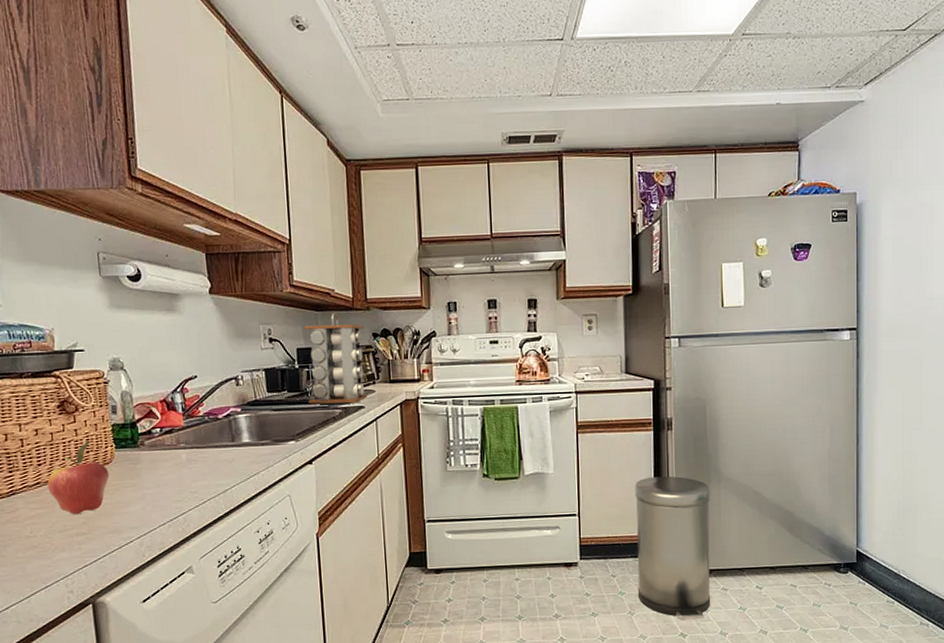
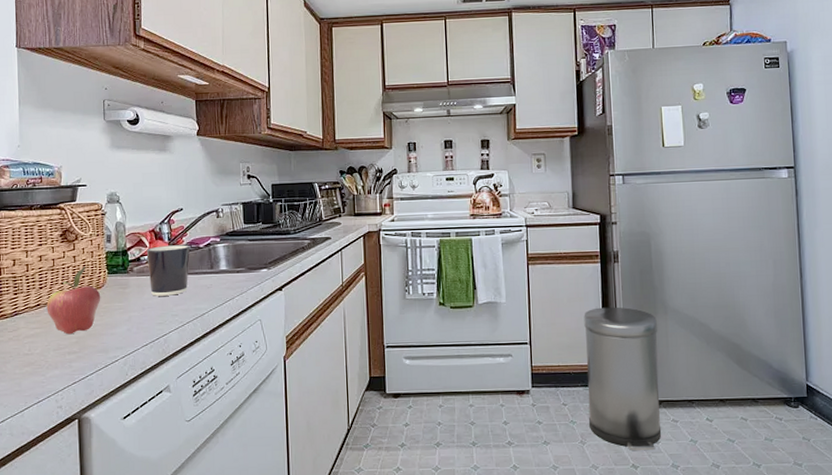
mug: none [158,415,208,472] -> present [146,245,191,296]
spice rack: present [305,312,367,405] -> none [279,151,333,236]

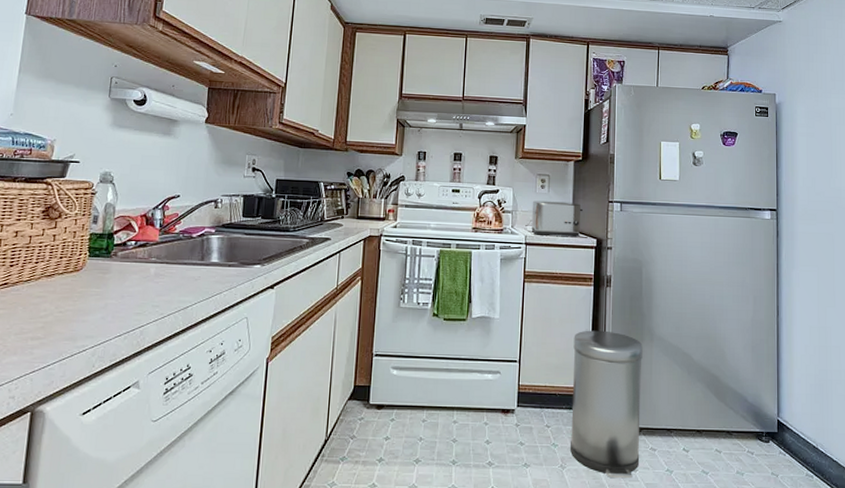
fruit: present [46,266,101,335] -> none [14,246,78,319]
mug: present [146,245,191,296] -> none [133,232,183,285]
toaster: none [529,179,583,216] -> present [531,200,583,237]

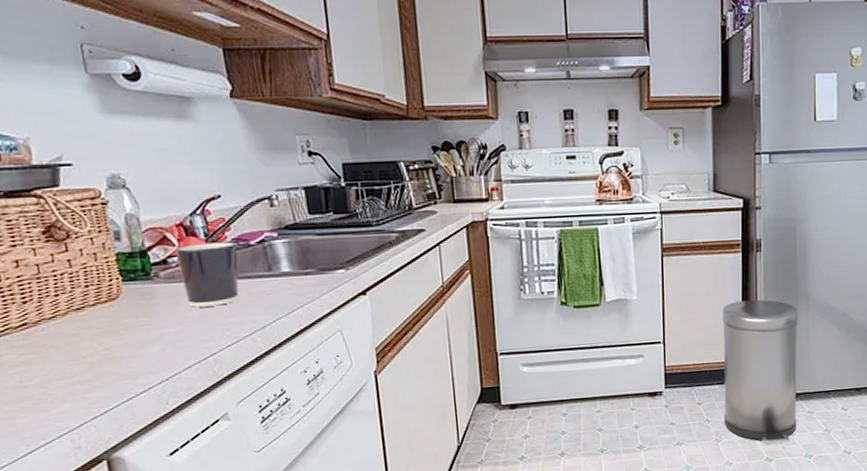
mug: none [133,232,183,285] -> present [174,242,239,308]
toaster: present [531,200,583,237] -> none [664,158,725,201]

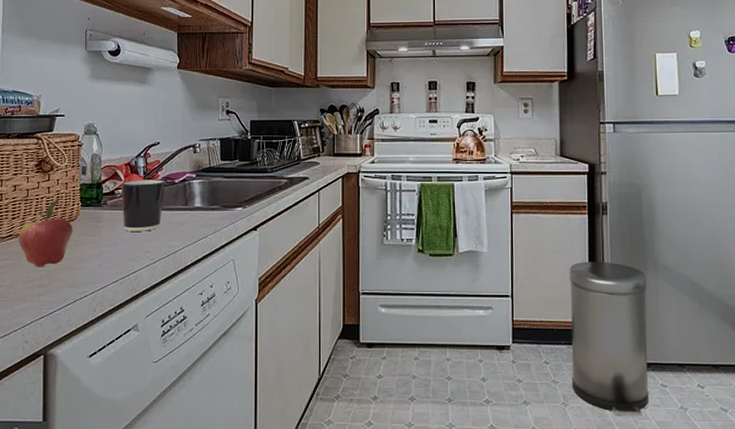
fruit: none [36,272,117,360] -> present [18,198,73,267]

